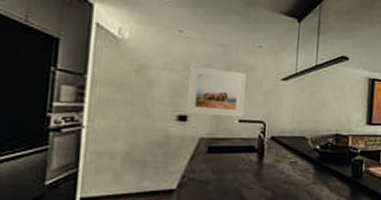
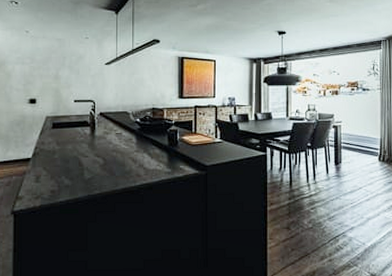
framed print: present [185,64,247,117] -> none [34,58,78,98]

